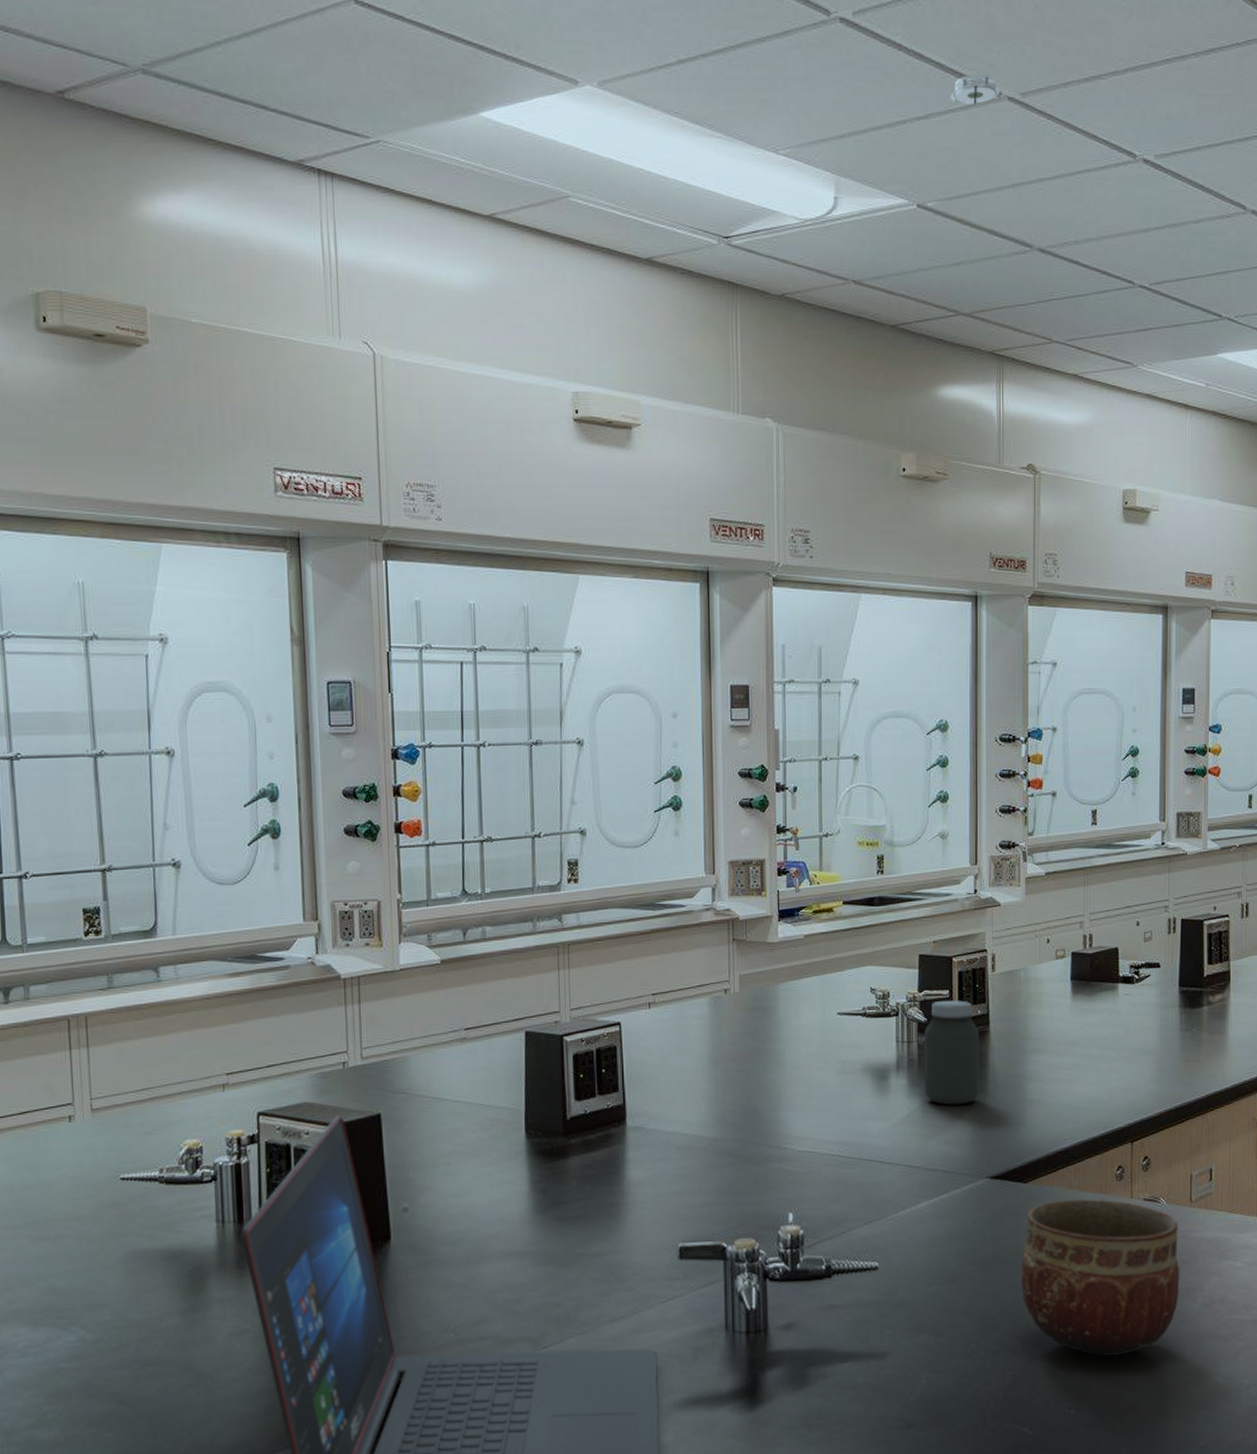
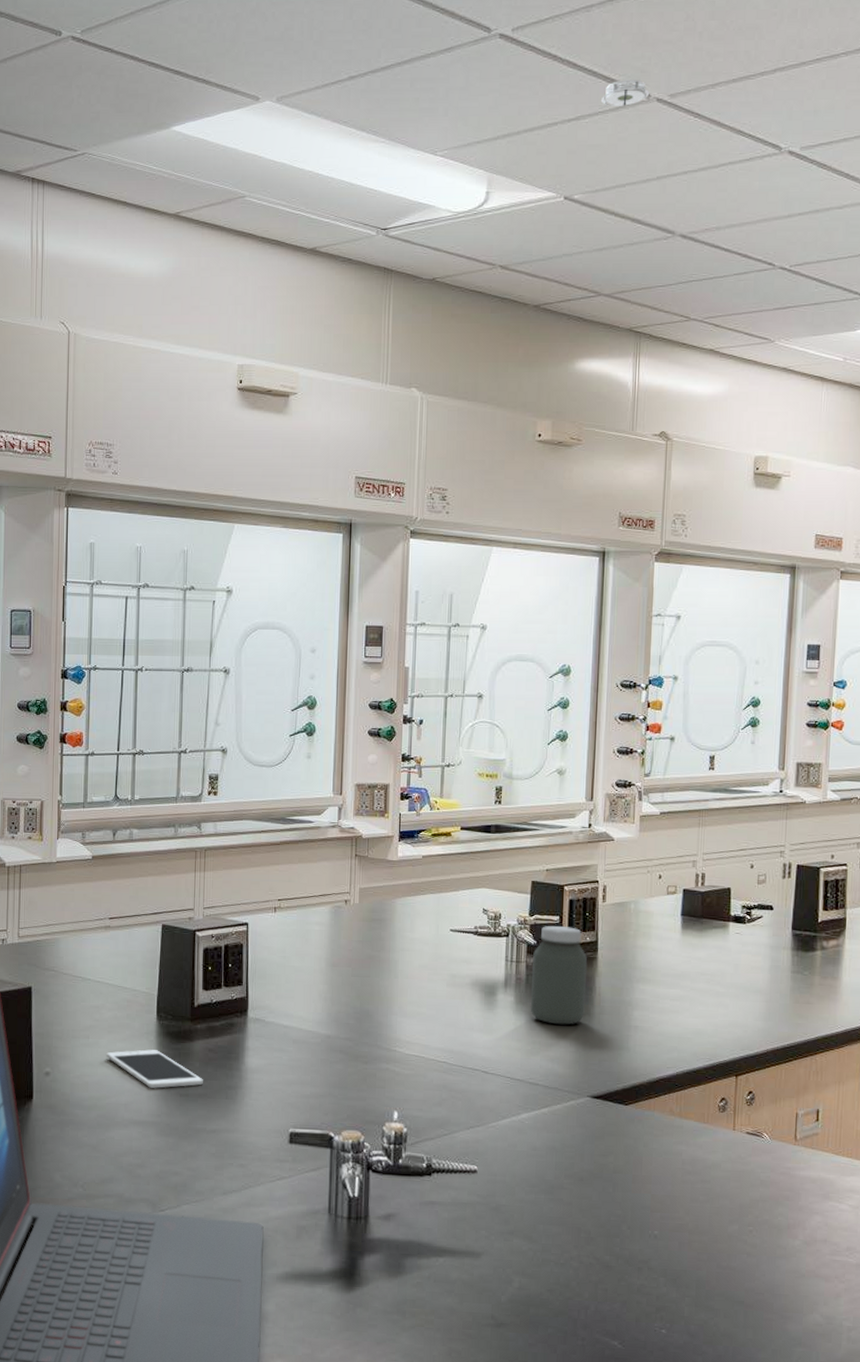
cell phone: none [471,1171,582,1214] -> present [106,1049,203,1088]
bowl: present [1021,1199,1180,1356] -> none [617,1126,781,1282]

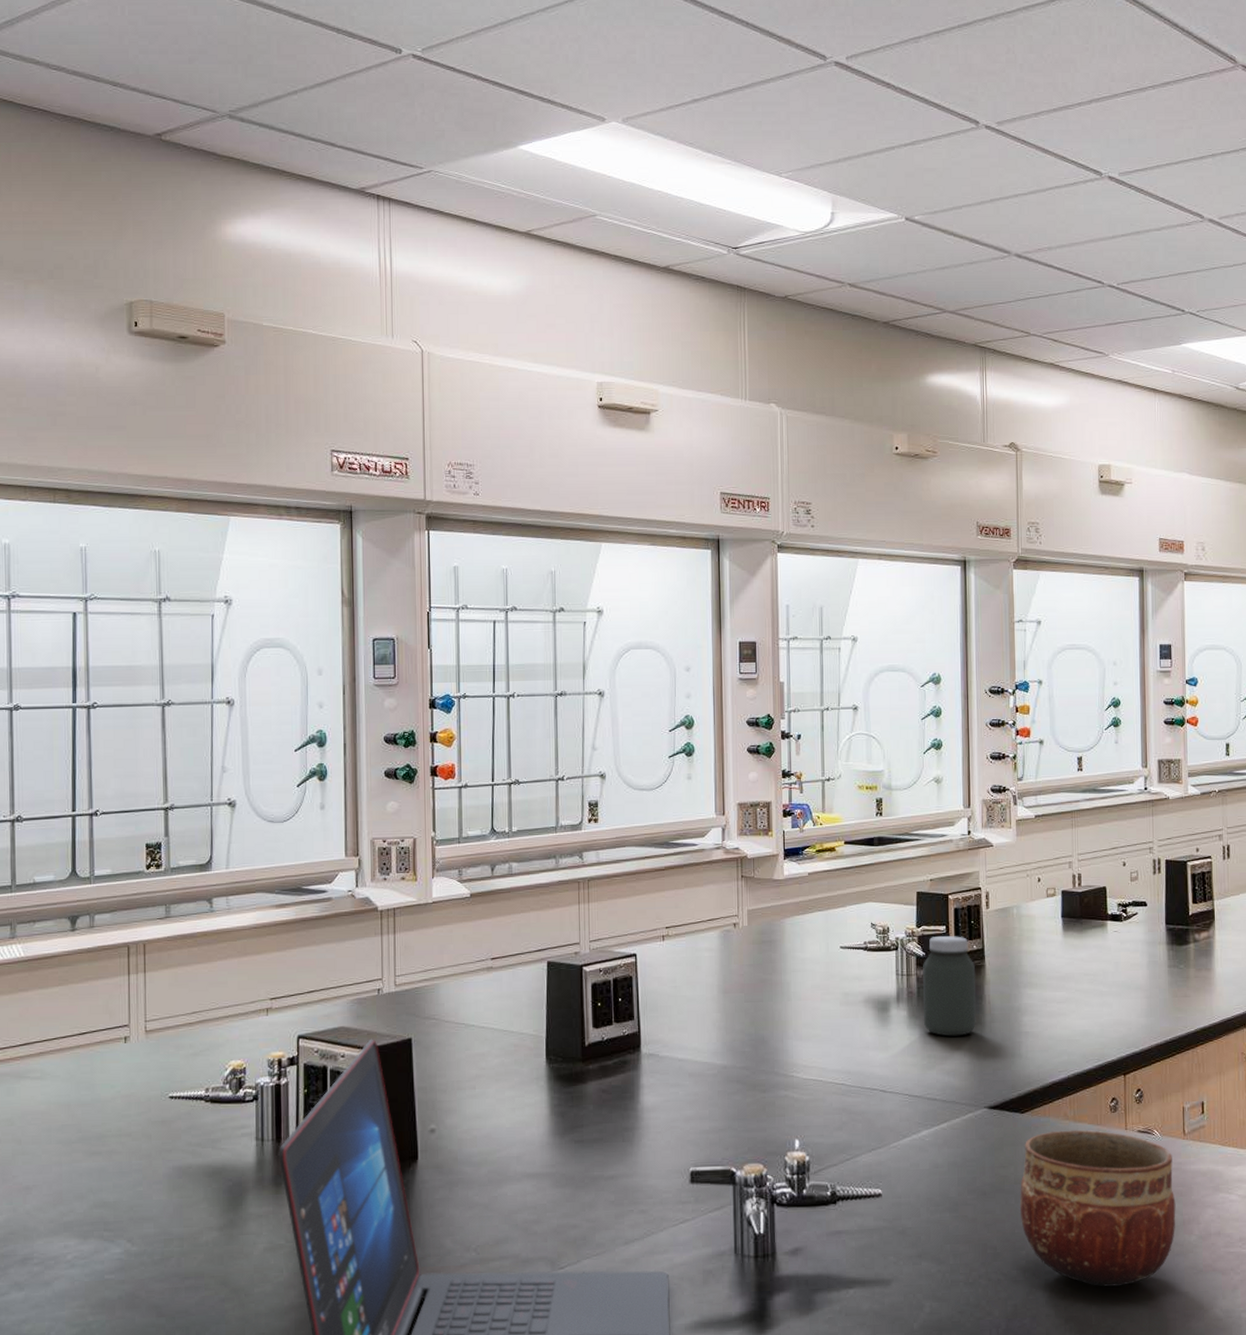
cell phone: present [106,1049,203,1088] -> none [494,1095,598,1137]
smoke detector: present [599,78,650,109] -> none [932,106,979,135]
bowl: none [617,1126,781,1282] -> present [1020,1130,1176,1287]

